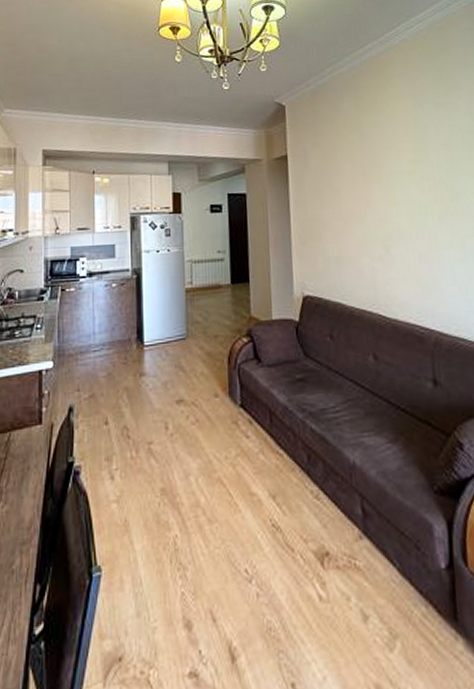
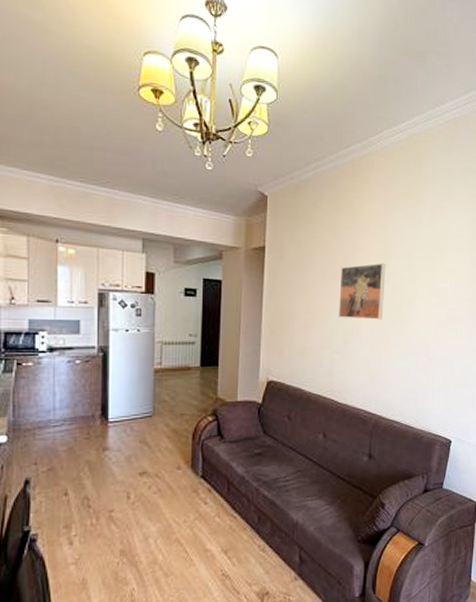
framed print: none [372,157,427,222] -> present [339,262,386,320]

